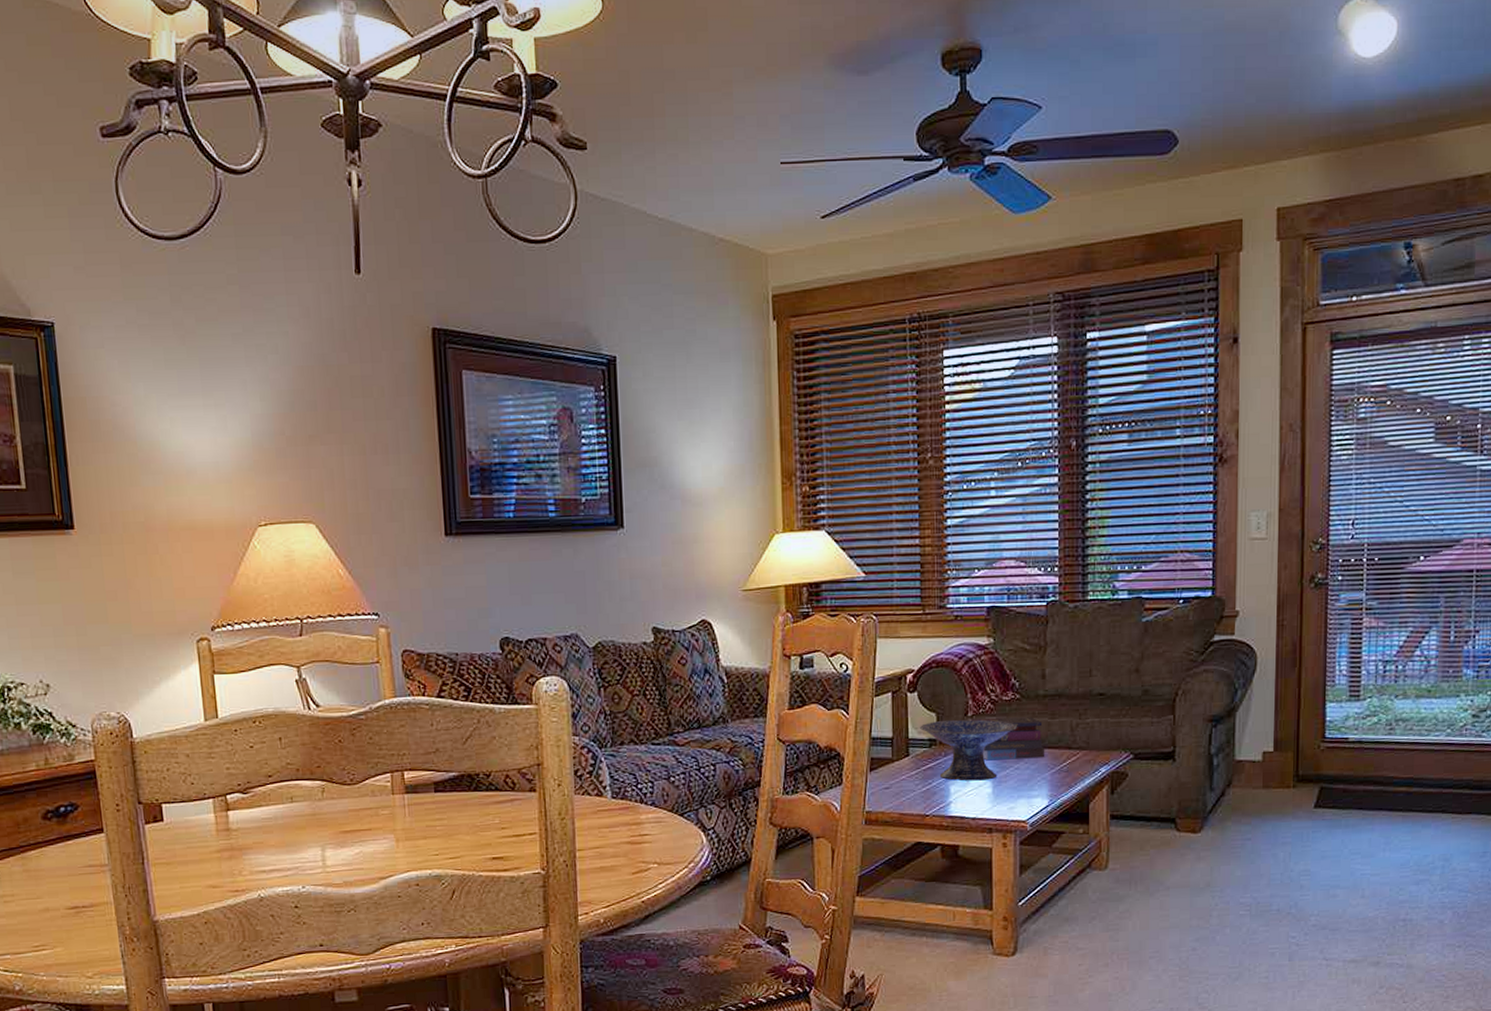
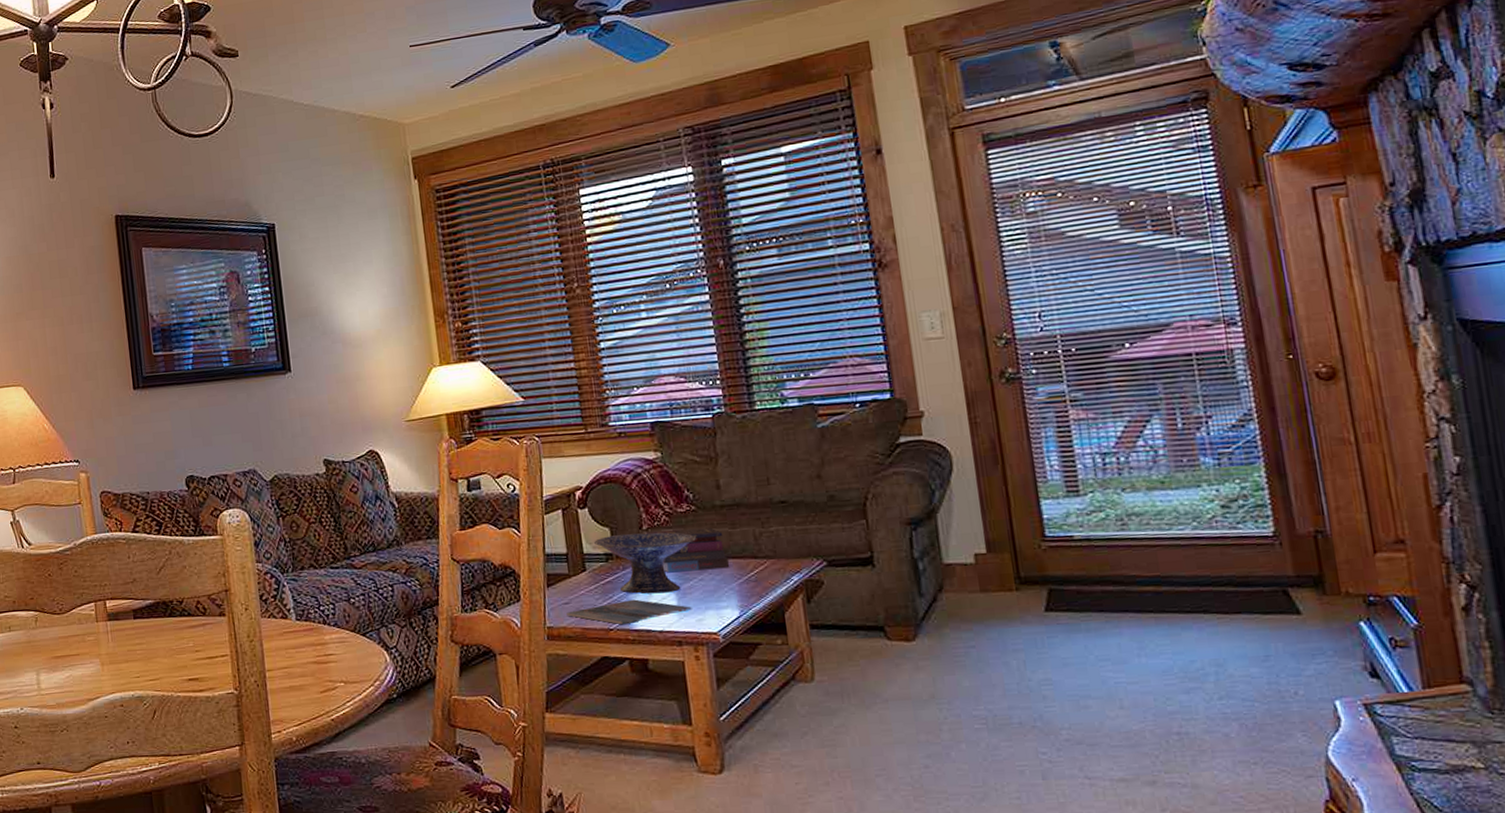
magazine: none [886,786,1005,811] -> present [566,599,692,625]

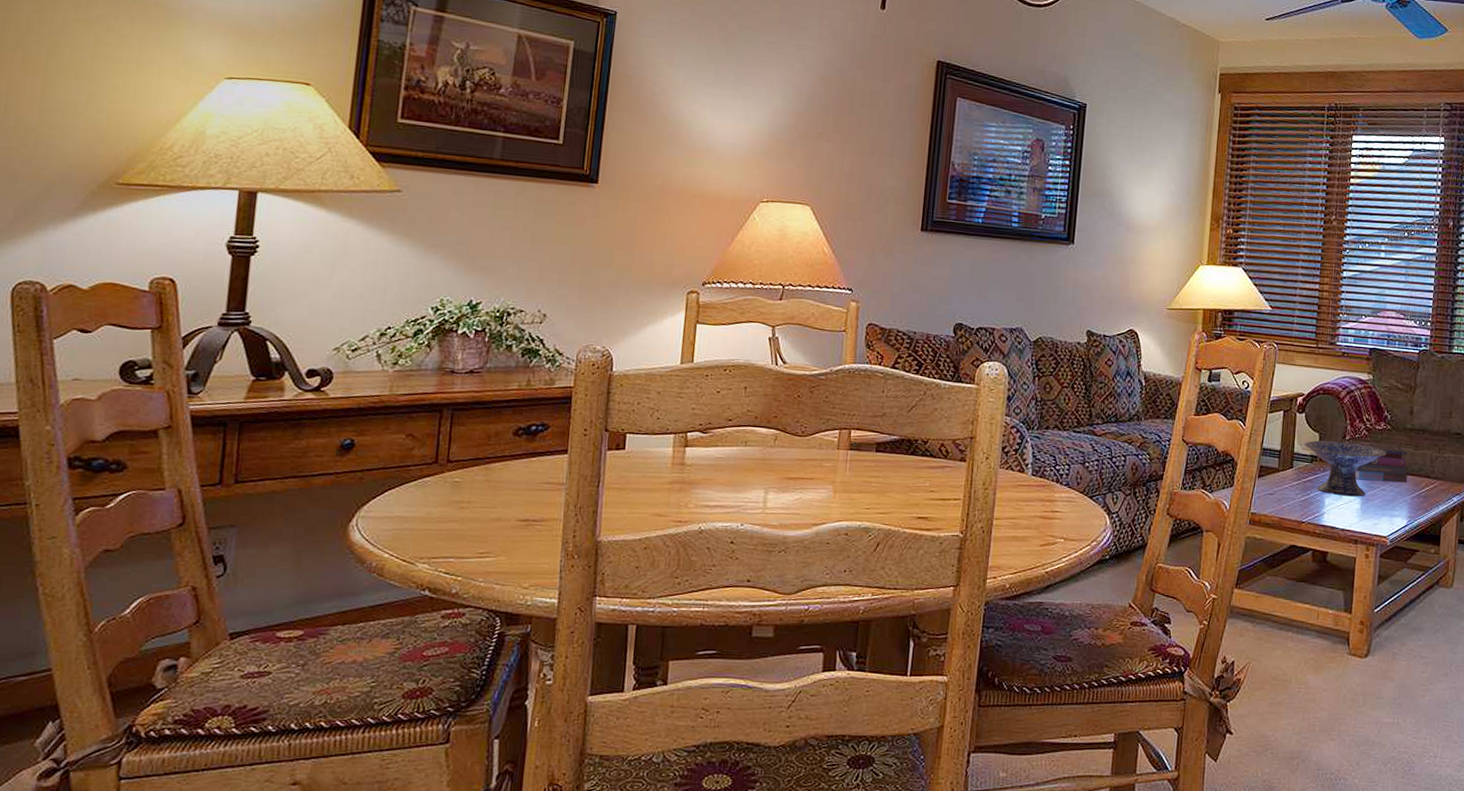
magazine: present [566,599,692,625] -> none [1269,498,1371,520]

